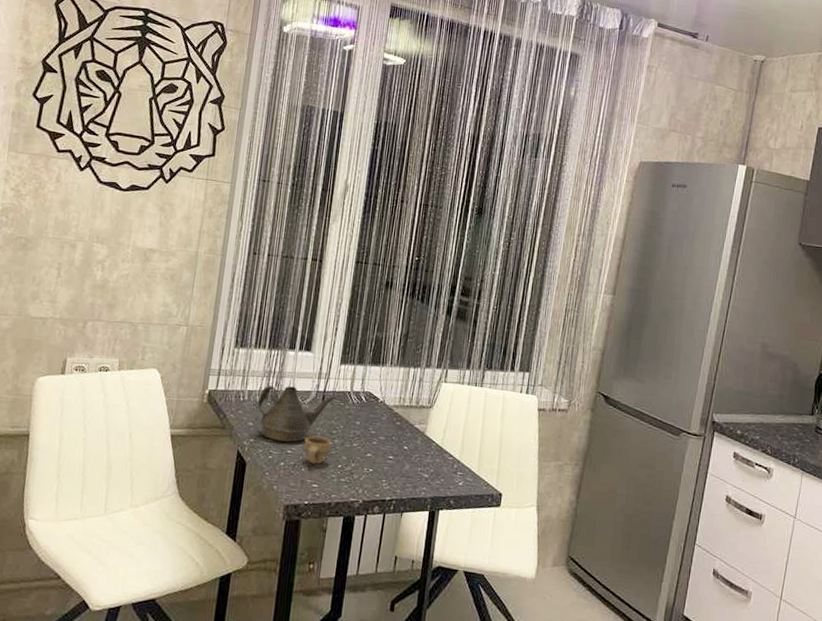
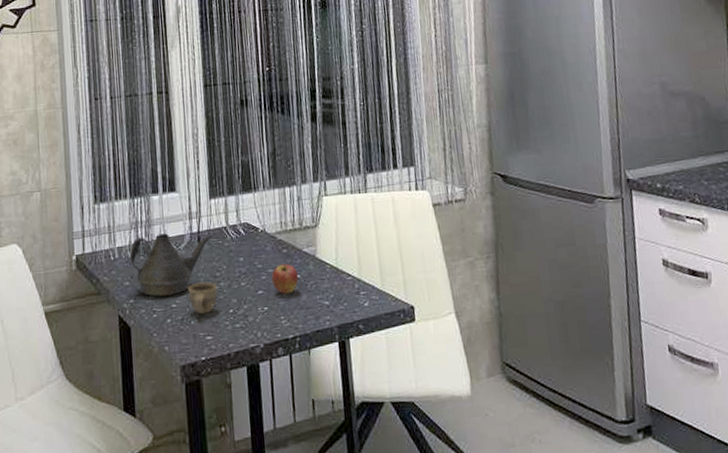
fruit: none [381,434,406,461] -> present [271,264,299,294]

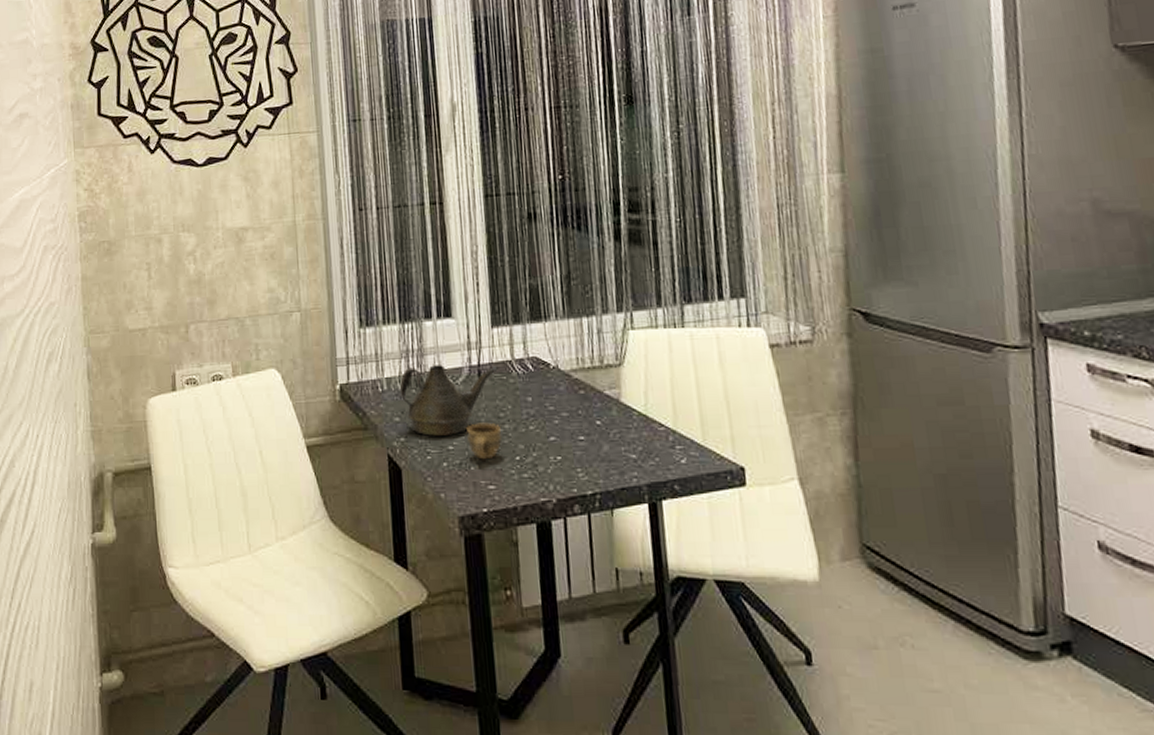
fruit: present [271,264,299,294] -> none [565,407,599,443]

